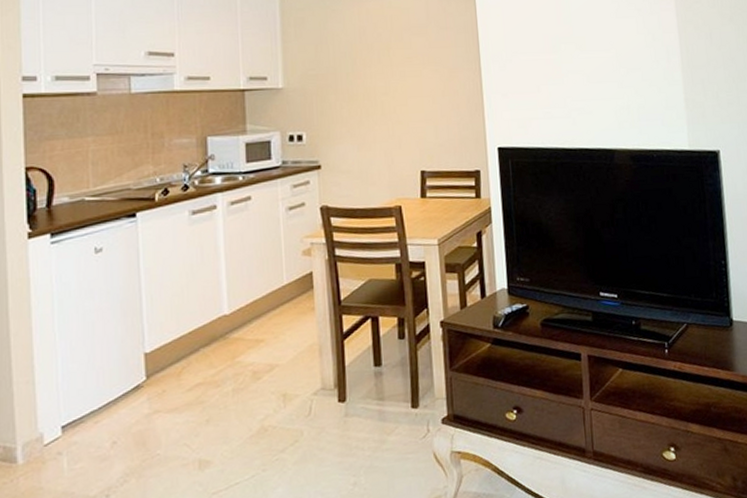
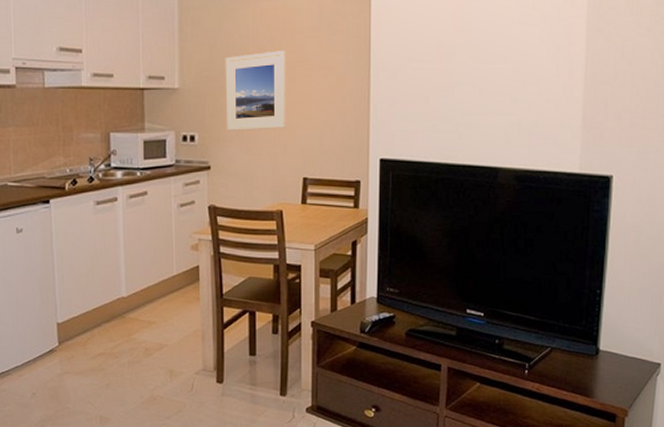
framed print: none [331,47,400,128] -> present [225,51,286,131]

